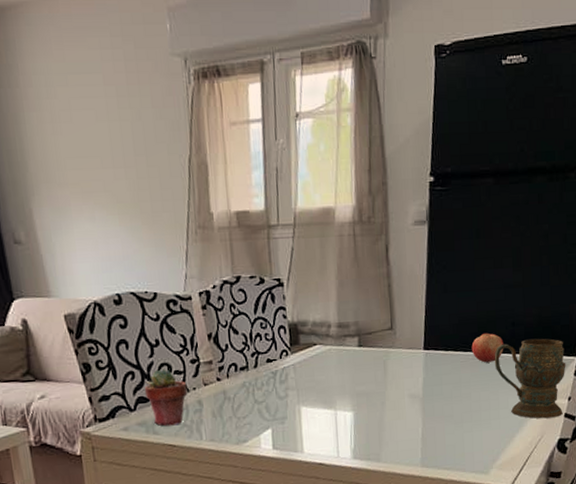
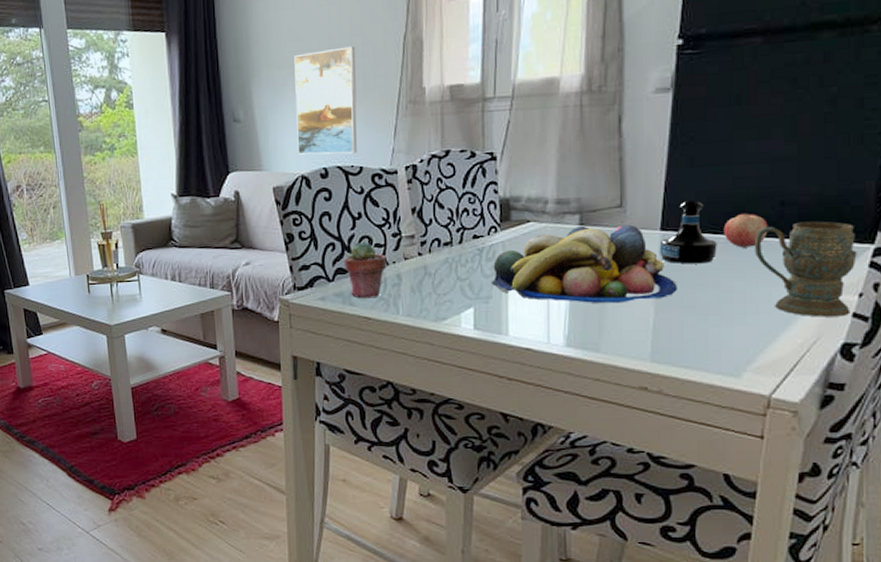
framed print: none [76,166,150,280] -> present [294,46,357,155]
fruit bowl: none [285,345,439,418] -> present [491,224,677,304]
tequila bottle: none [423,322,468,379] -> present [659,199,717,264]

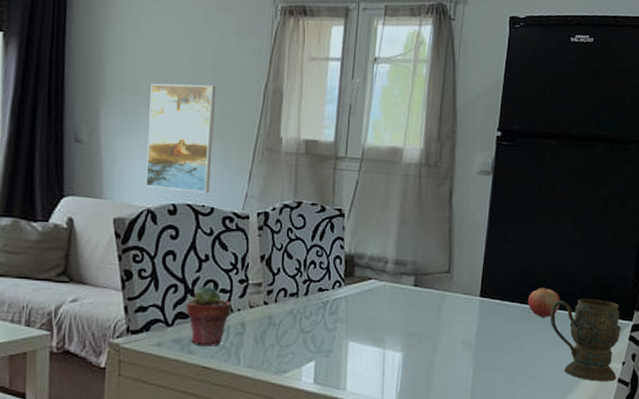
fruit bowl: present [491,224,677,304] -> none [333,287,491,363]
tequila bottle: present [659,199,717,264] -> none [478,271,523,330]

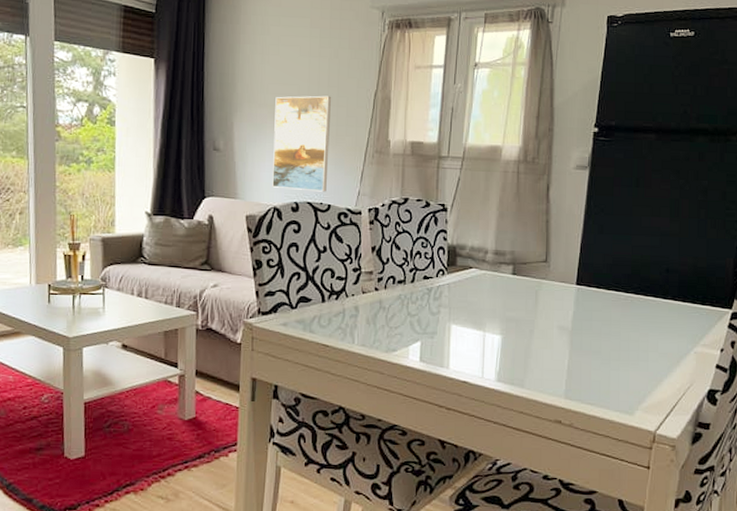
potted succulent: present [185,285,232,347] -> none [307,273,347,327]
fruit: present [528,287,560,317] -> none [624,275,657,305]
mug: present [550,298,621,382] -> none [646,287,720,367]

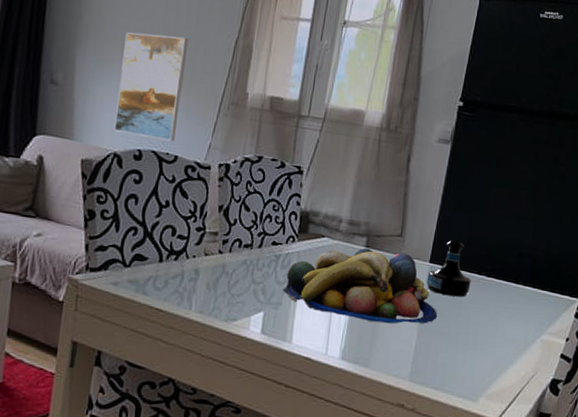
fruit bowl: none [437,275,587,346] -> present [282,247,437,324]
tequila bottle: none [575,261,619,316] -> present [426,239,471,298]

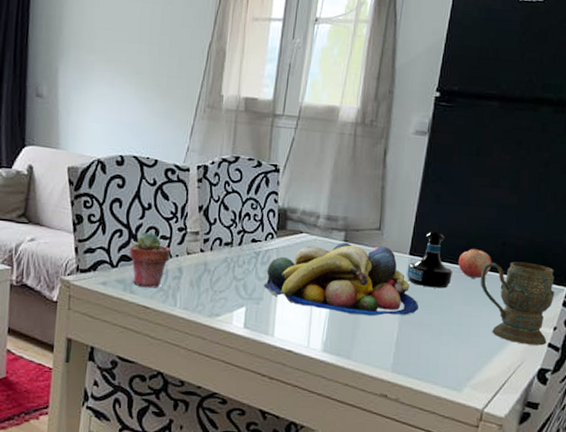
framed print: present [114,32,188,142] -> none [97,43,163,146]
potted succulent: none [143,230,188,290] -> present [129,231,171,288]
fruit: none [476,257,509,288] -> present [458,248,492,279]
mug: none [497,272,568,357] -> present [480,261,555,346]

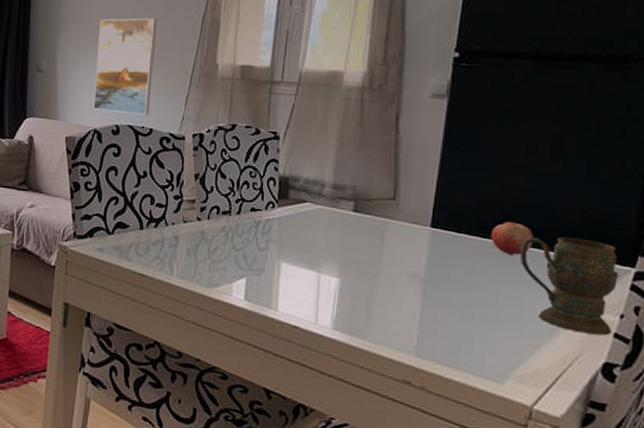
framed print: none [97,43,163,146] -> present [93,18,157,116]
potted succulent: present [129,231,171,288] -> none [124,199,167,256]
fruit bowl: present [263,242,418,317] -> none [265,212,444,294]
tequila bottle: present [407,231,453,289] -> none [429,201,484,265]

